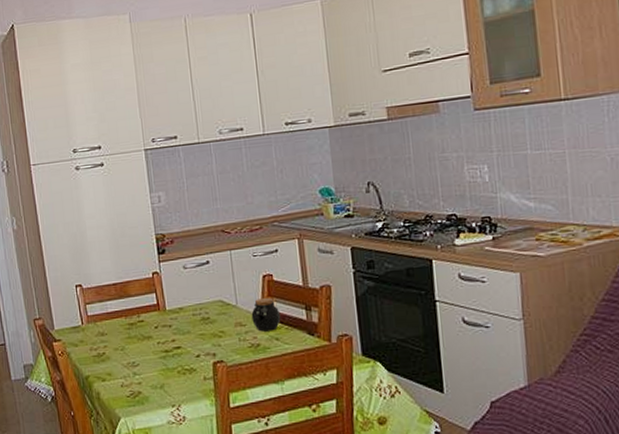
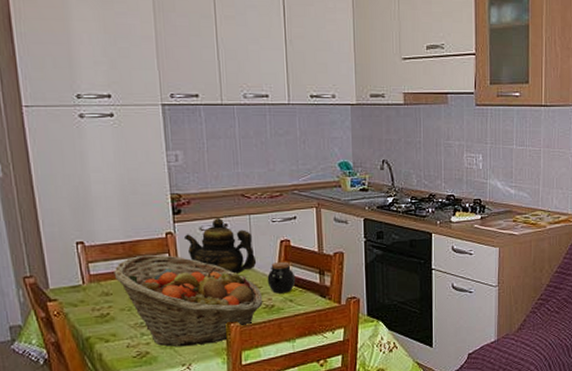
fruit basket: none [107,294,248,387] -> present [113,254,263,347]
teapot: none [168,255,240,312] -> present [183,218,257,274]

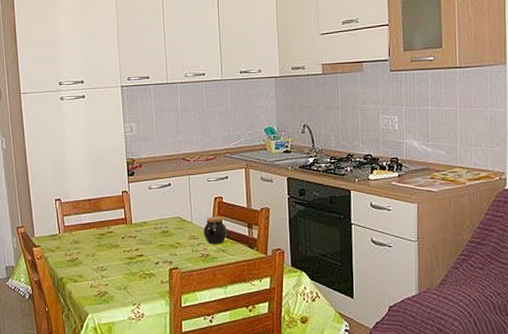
fruit basket: present [113,254,263,347] -> none [82,209,200,289]
teapot: present [183,218,257,274] -> none [136,179,195,226]

